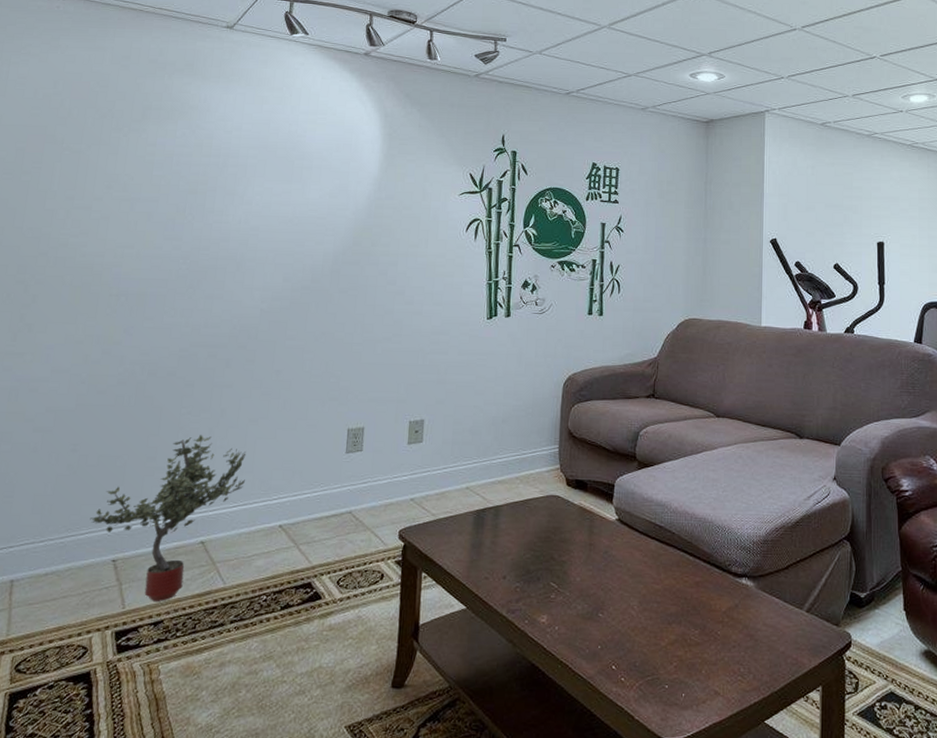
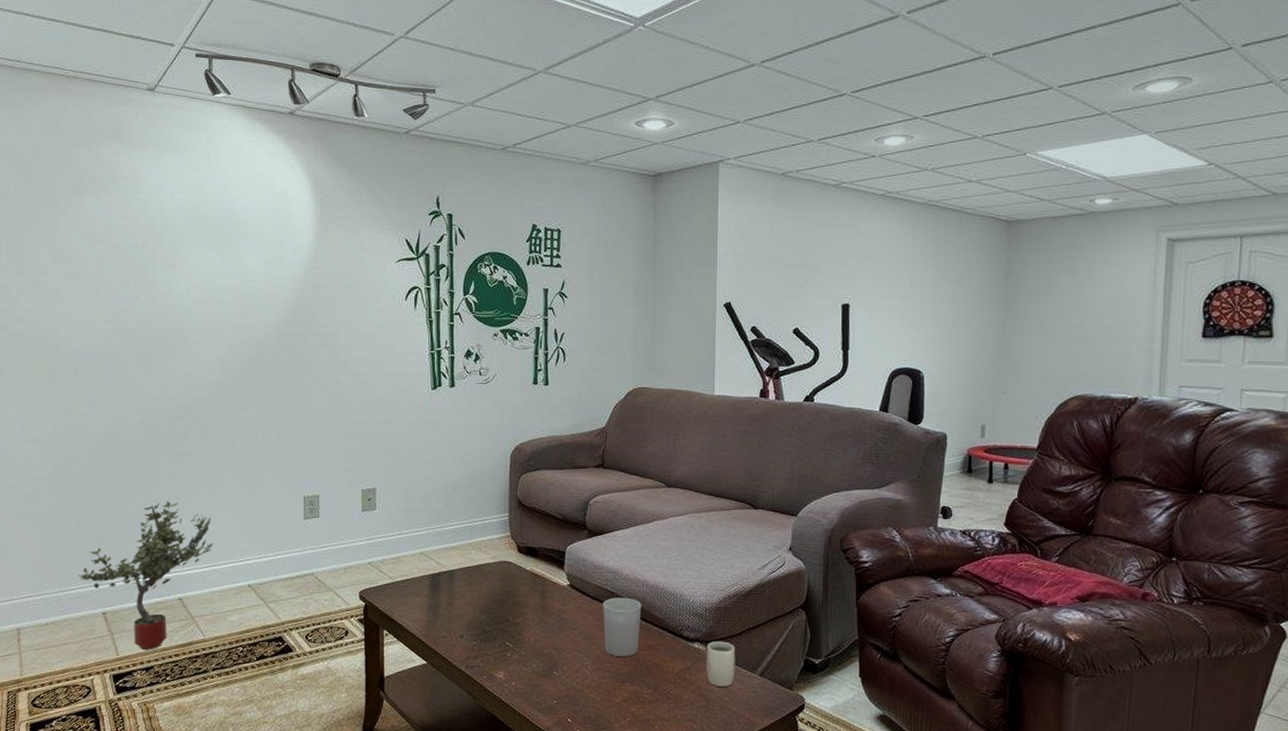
candle holder: none [650,531,690,595] -> present [602,597,642,657]
mug: none [753,576,783,625] -> present [705,641,736,687]

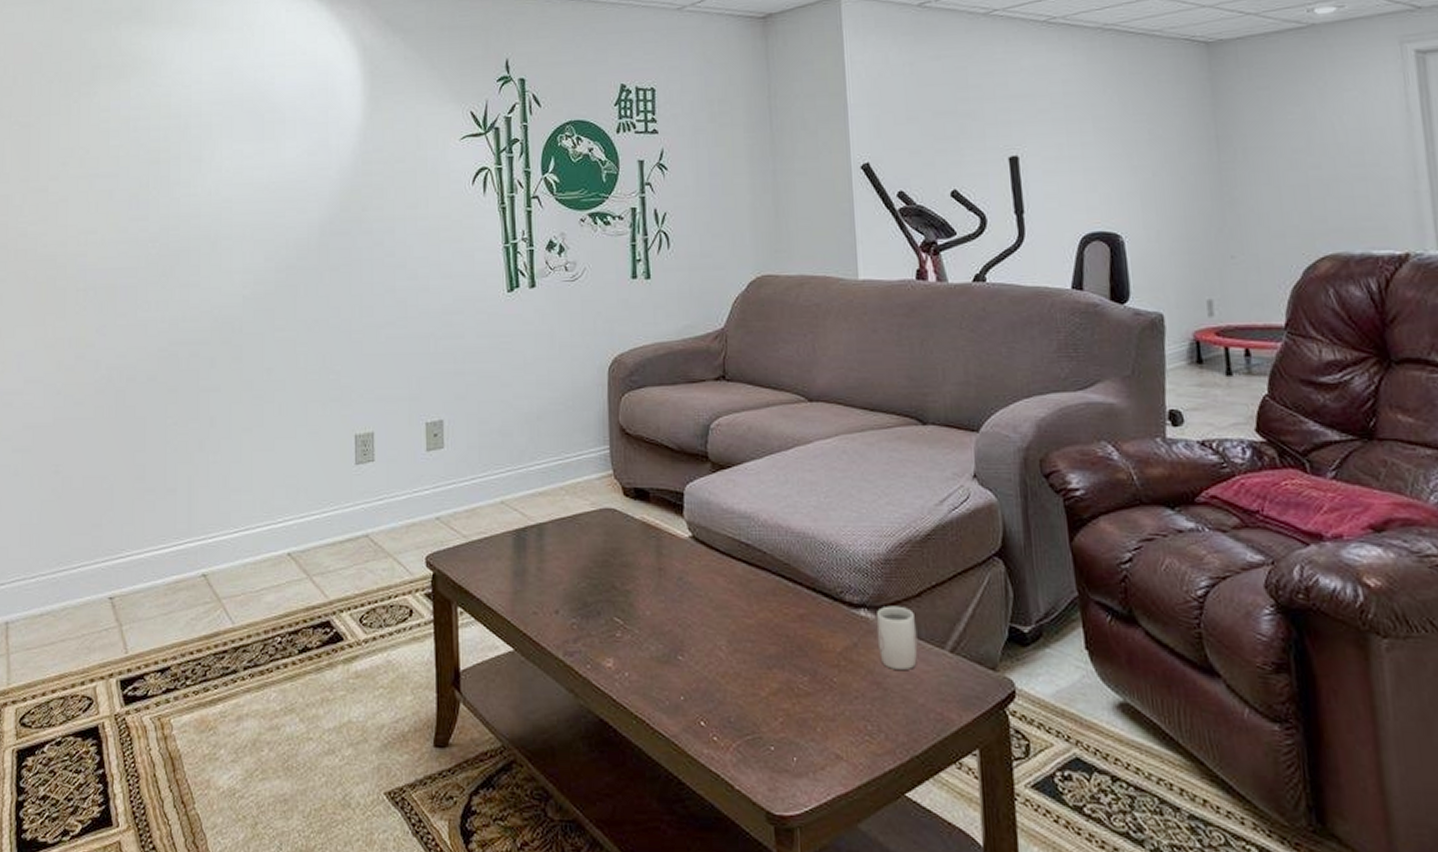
potted tree: present [78,501,213,650] -> none [81,449,244,645]
candle holder: present [602,597,642,657] -> none [735,550,788,632]

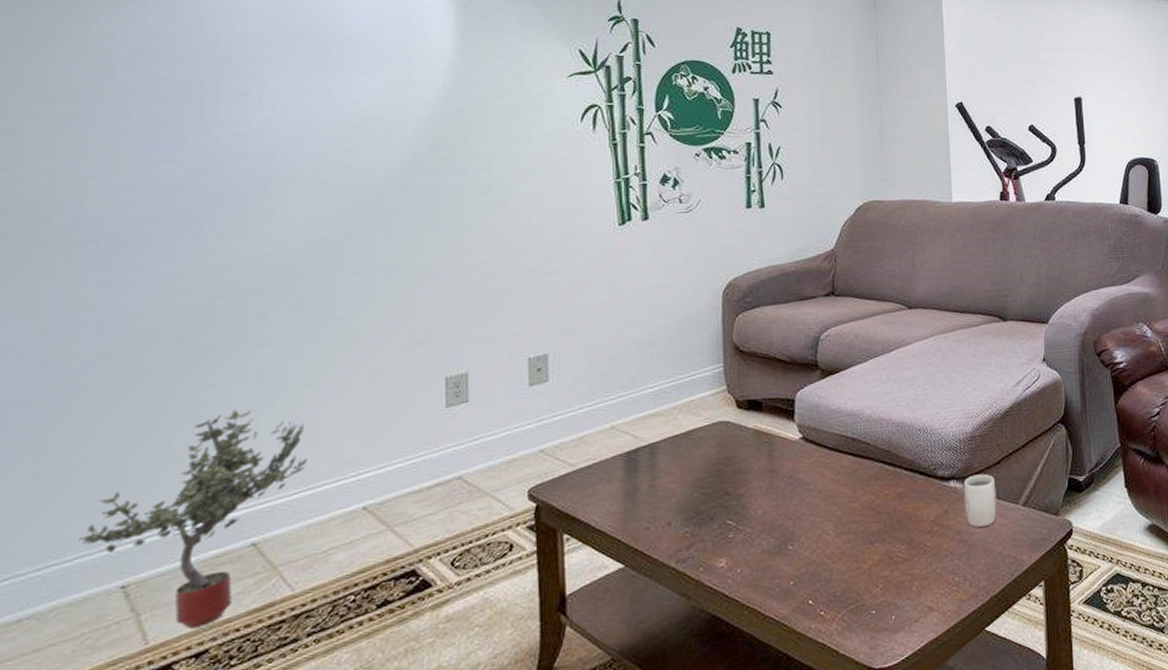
potted tree: none [81,449,244,645] -> present [78,410,307,628]

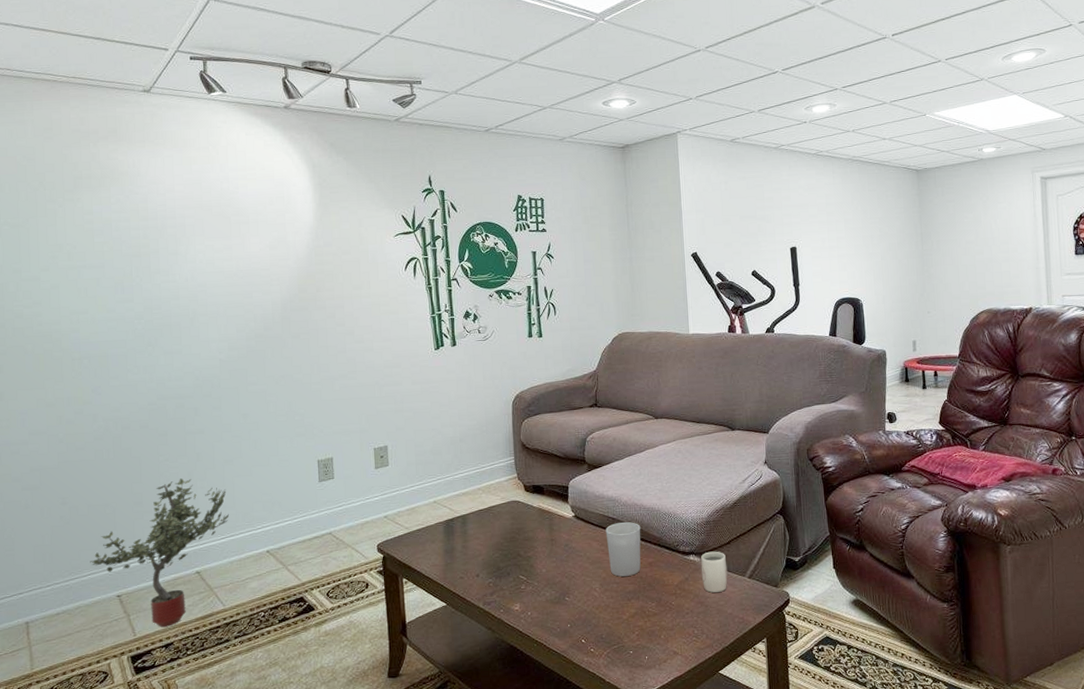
candle holder: none [842,442,888,514] -> present [605,521,641,577]

